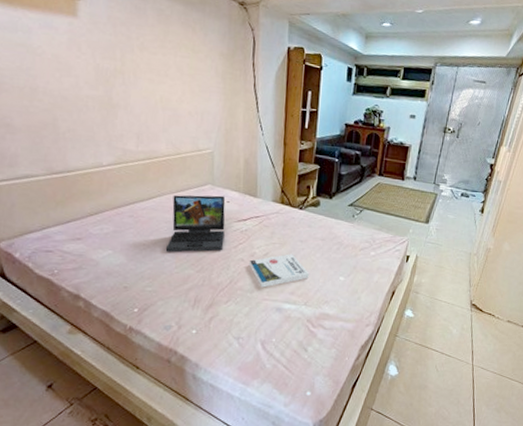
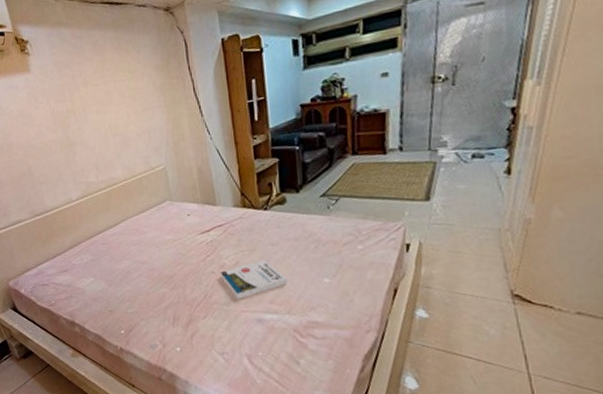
laptop: present [165,195,226,252] -> none [136,210,192,273]

